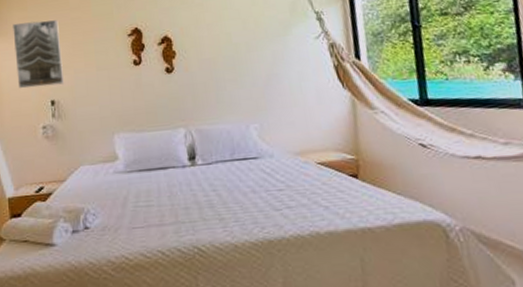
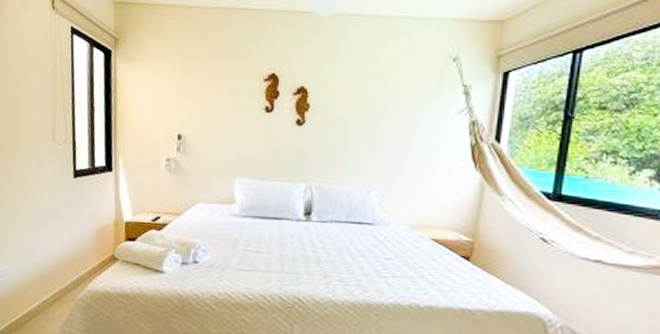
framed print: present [13,20,64,89] -> none [147,50,196,120]

